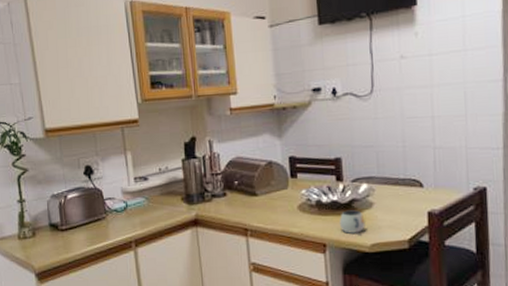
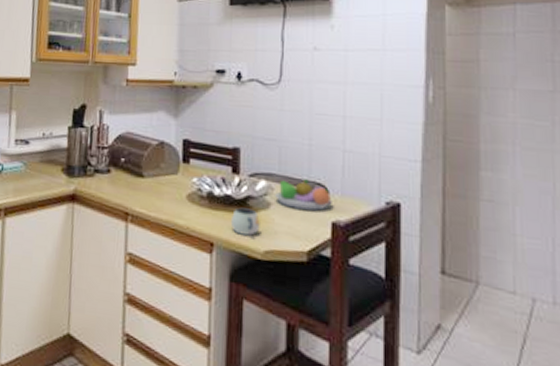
fruit bowl: none [376,177,427,204] -> present [275,179,332,211]

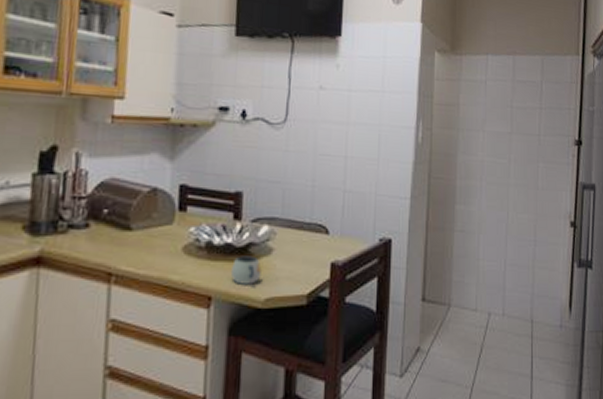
fruit bowl: present [275,179,332,211] -> none [277,221,332,252]

